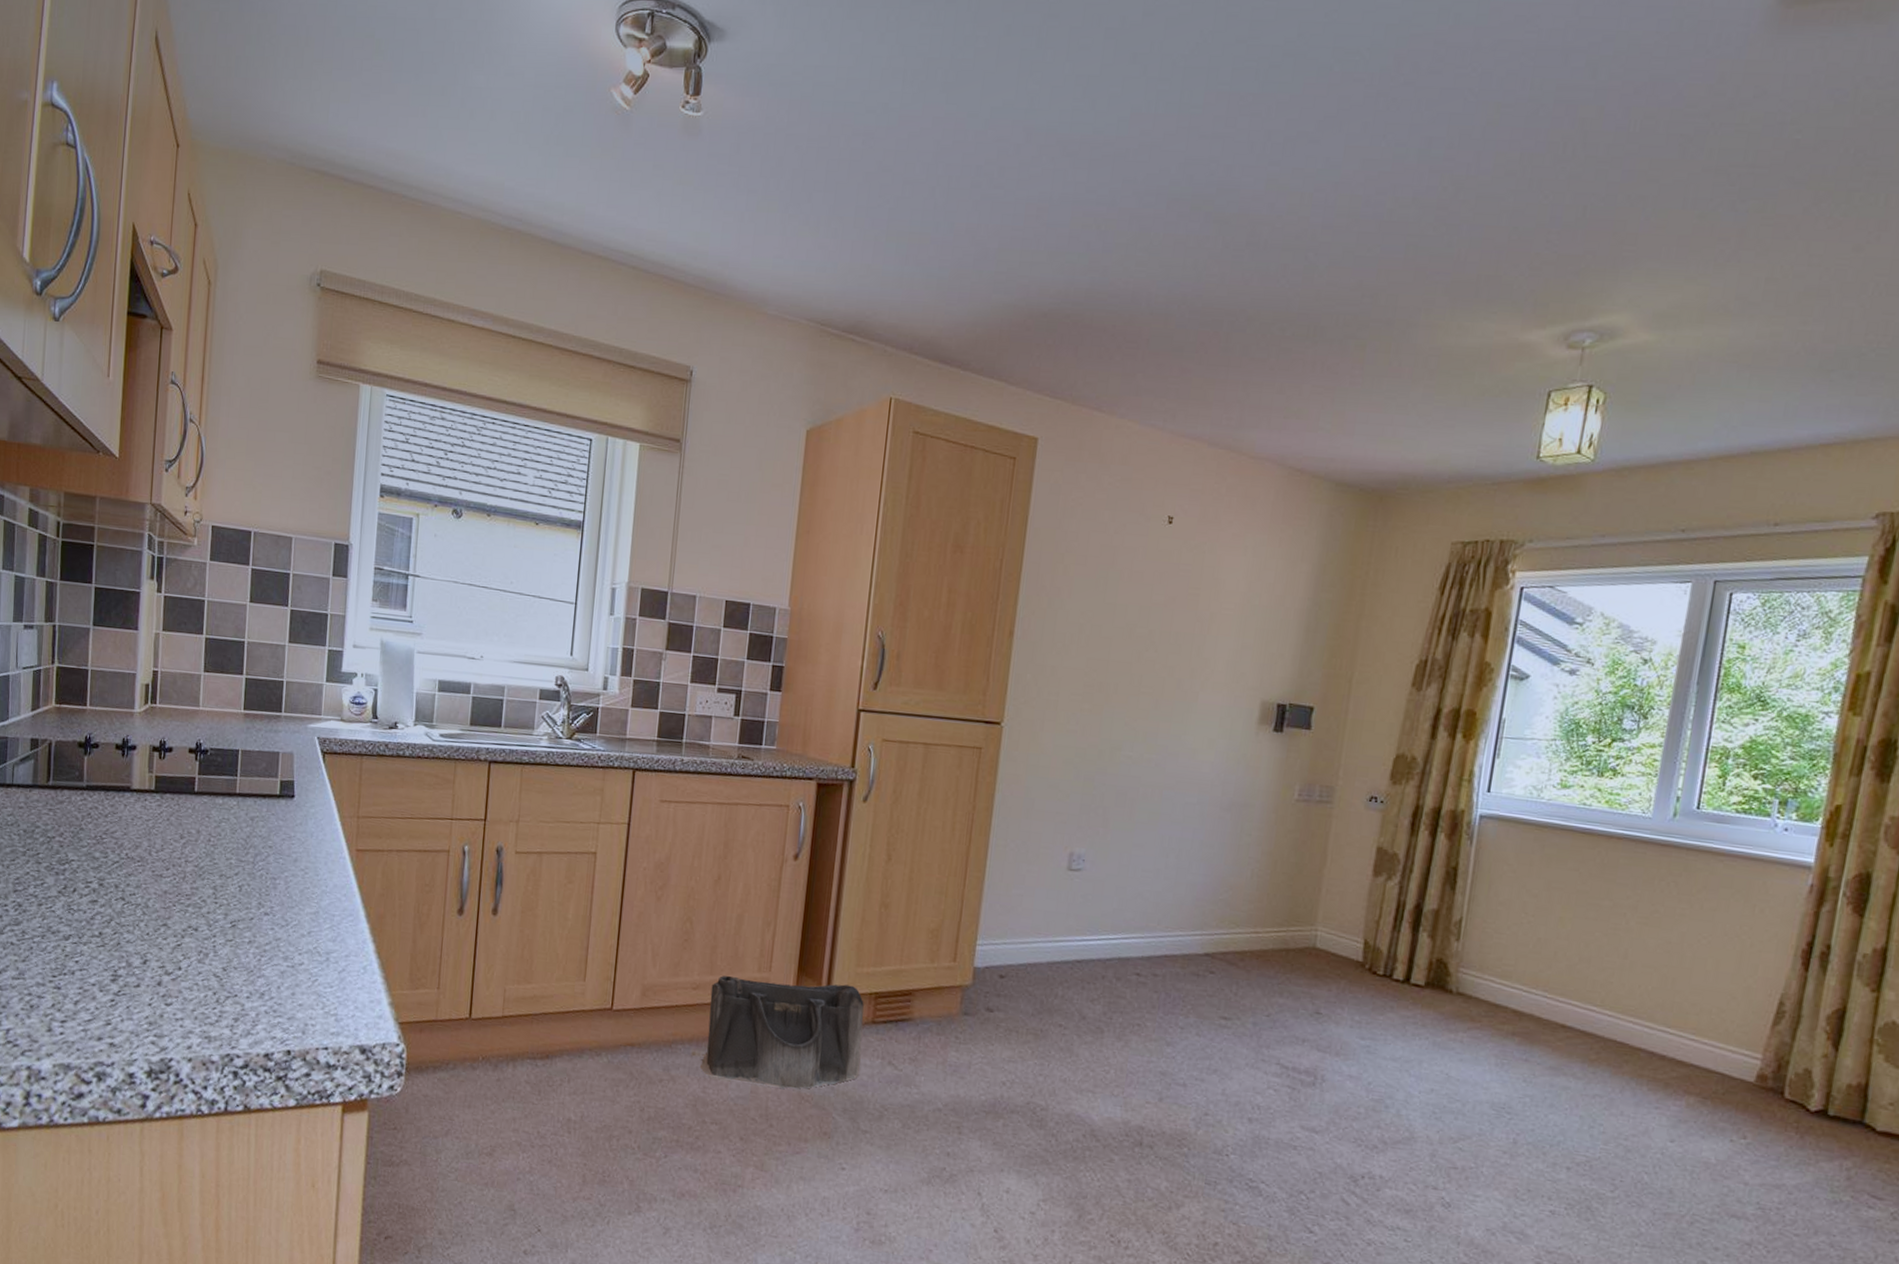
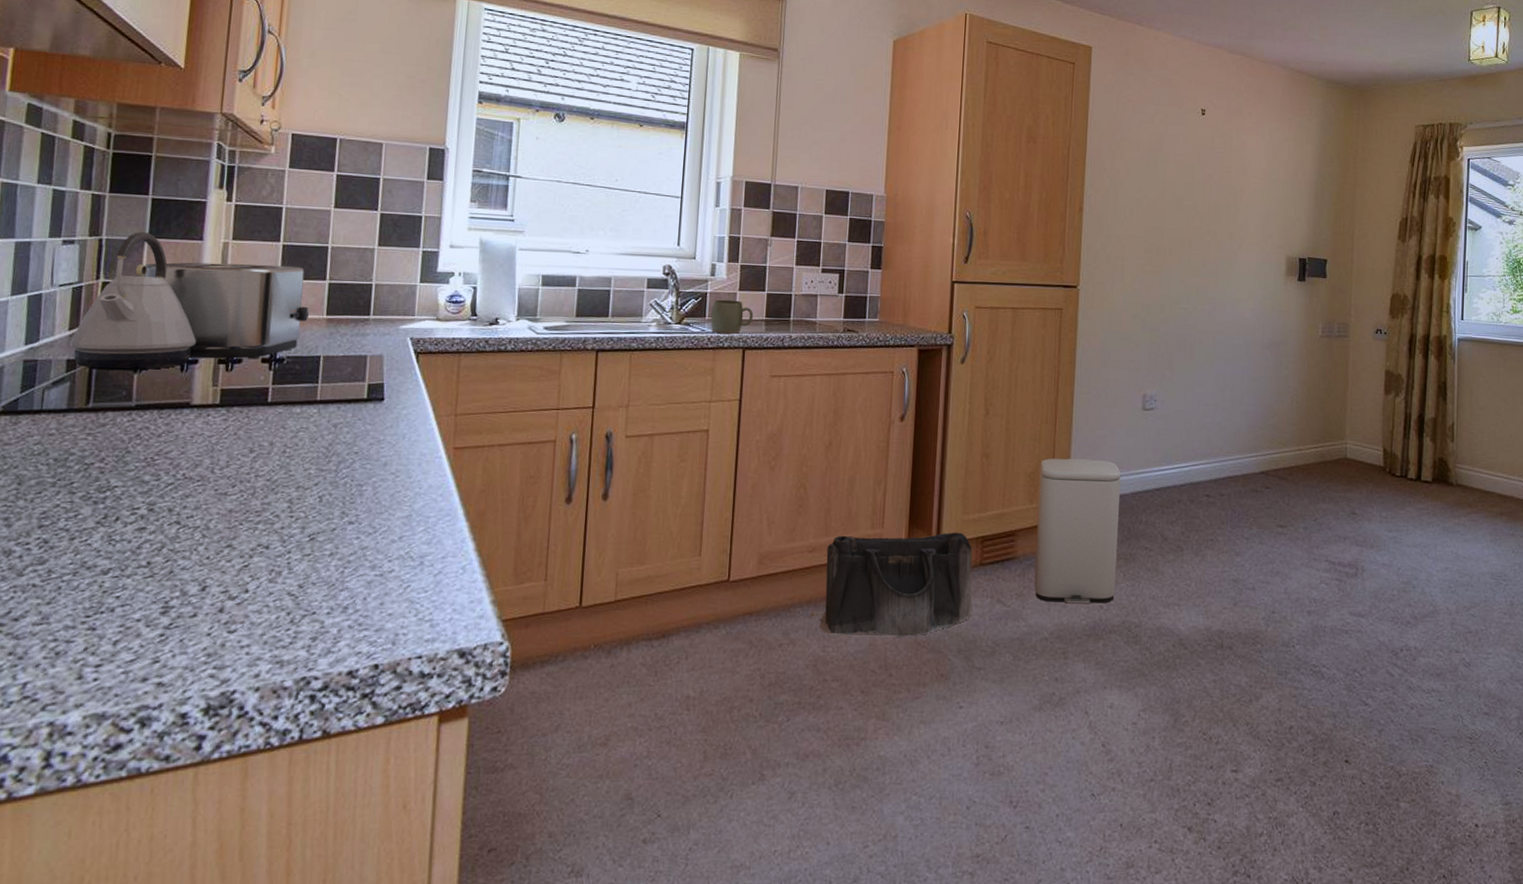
kettle: none [32,619,134,753] -> present [69,232,196,371]
toaster: none [90,651,229,749] -> present [144,262,309,359]
mug: none [601,715,646,753] -> present [710,299,754,334]
pedal bin: none [930,915,1038,1080] -> present [1034,458,1122,605]

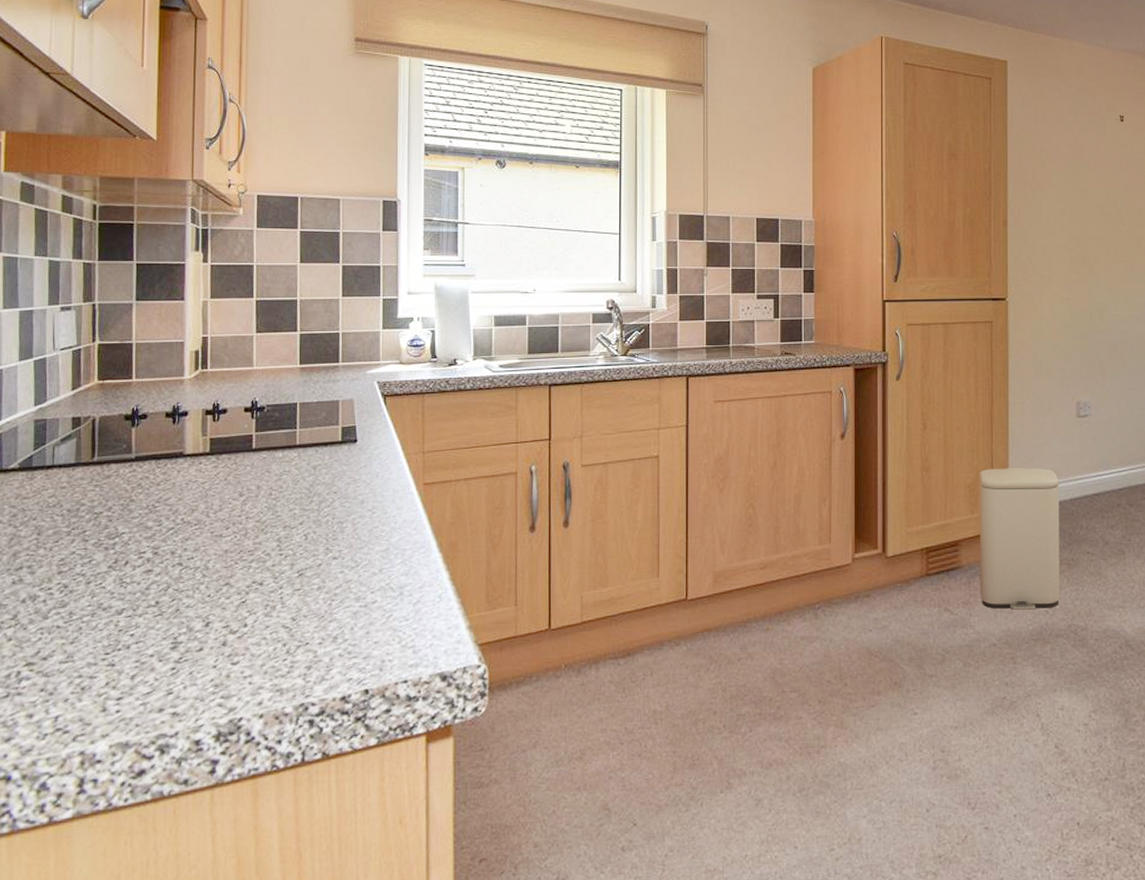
kettle: present [69,232,196,371] -> none [73,296,185,426]
toaster: present [144,262,309,359] -> none [134,319,284,411]
mug: present [710,299,754,334] -> none [654,330,695,362]
saddlebag: present [818,532,973,637] -> none [774,544,921,649]

